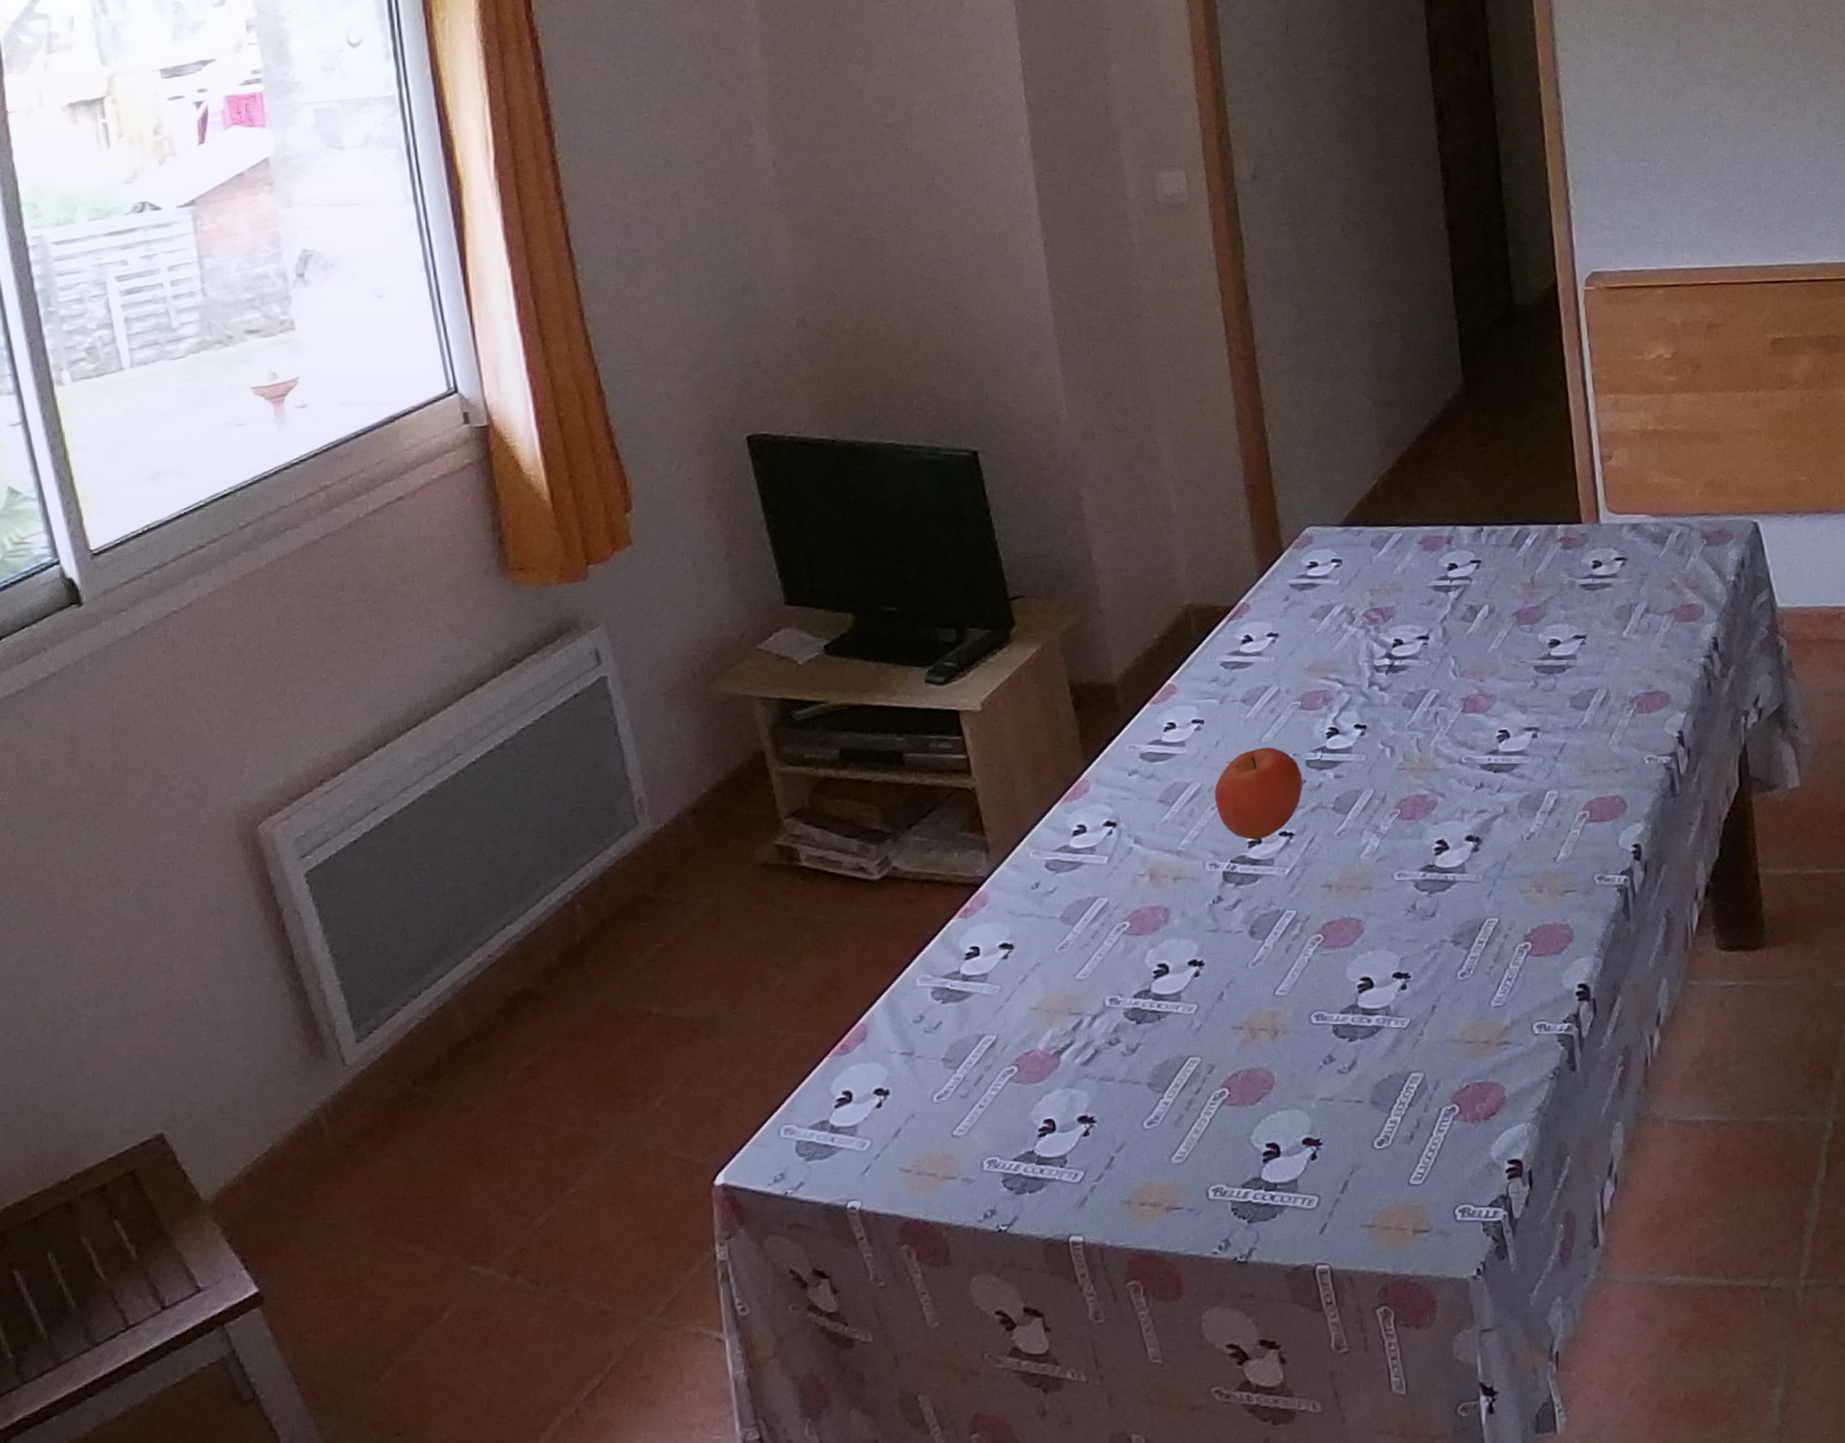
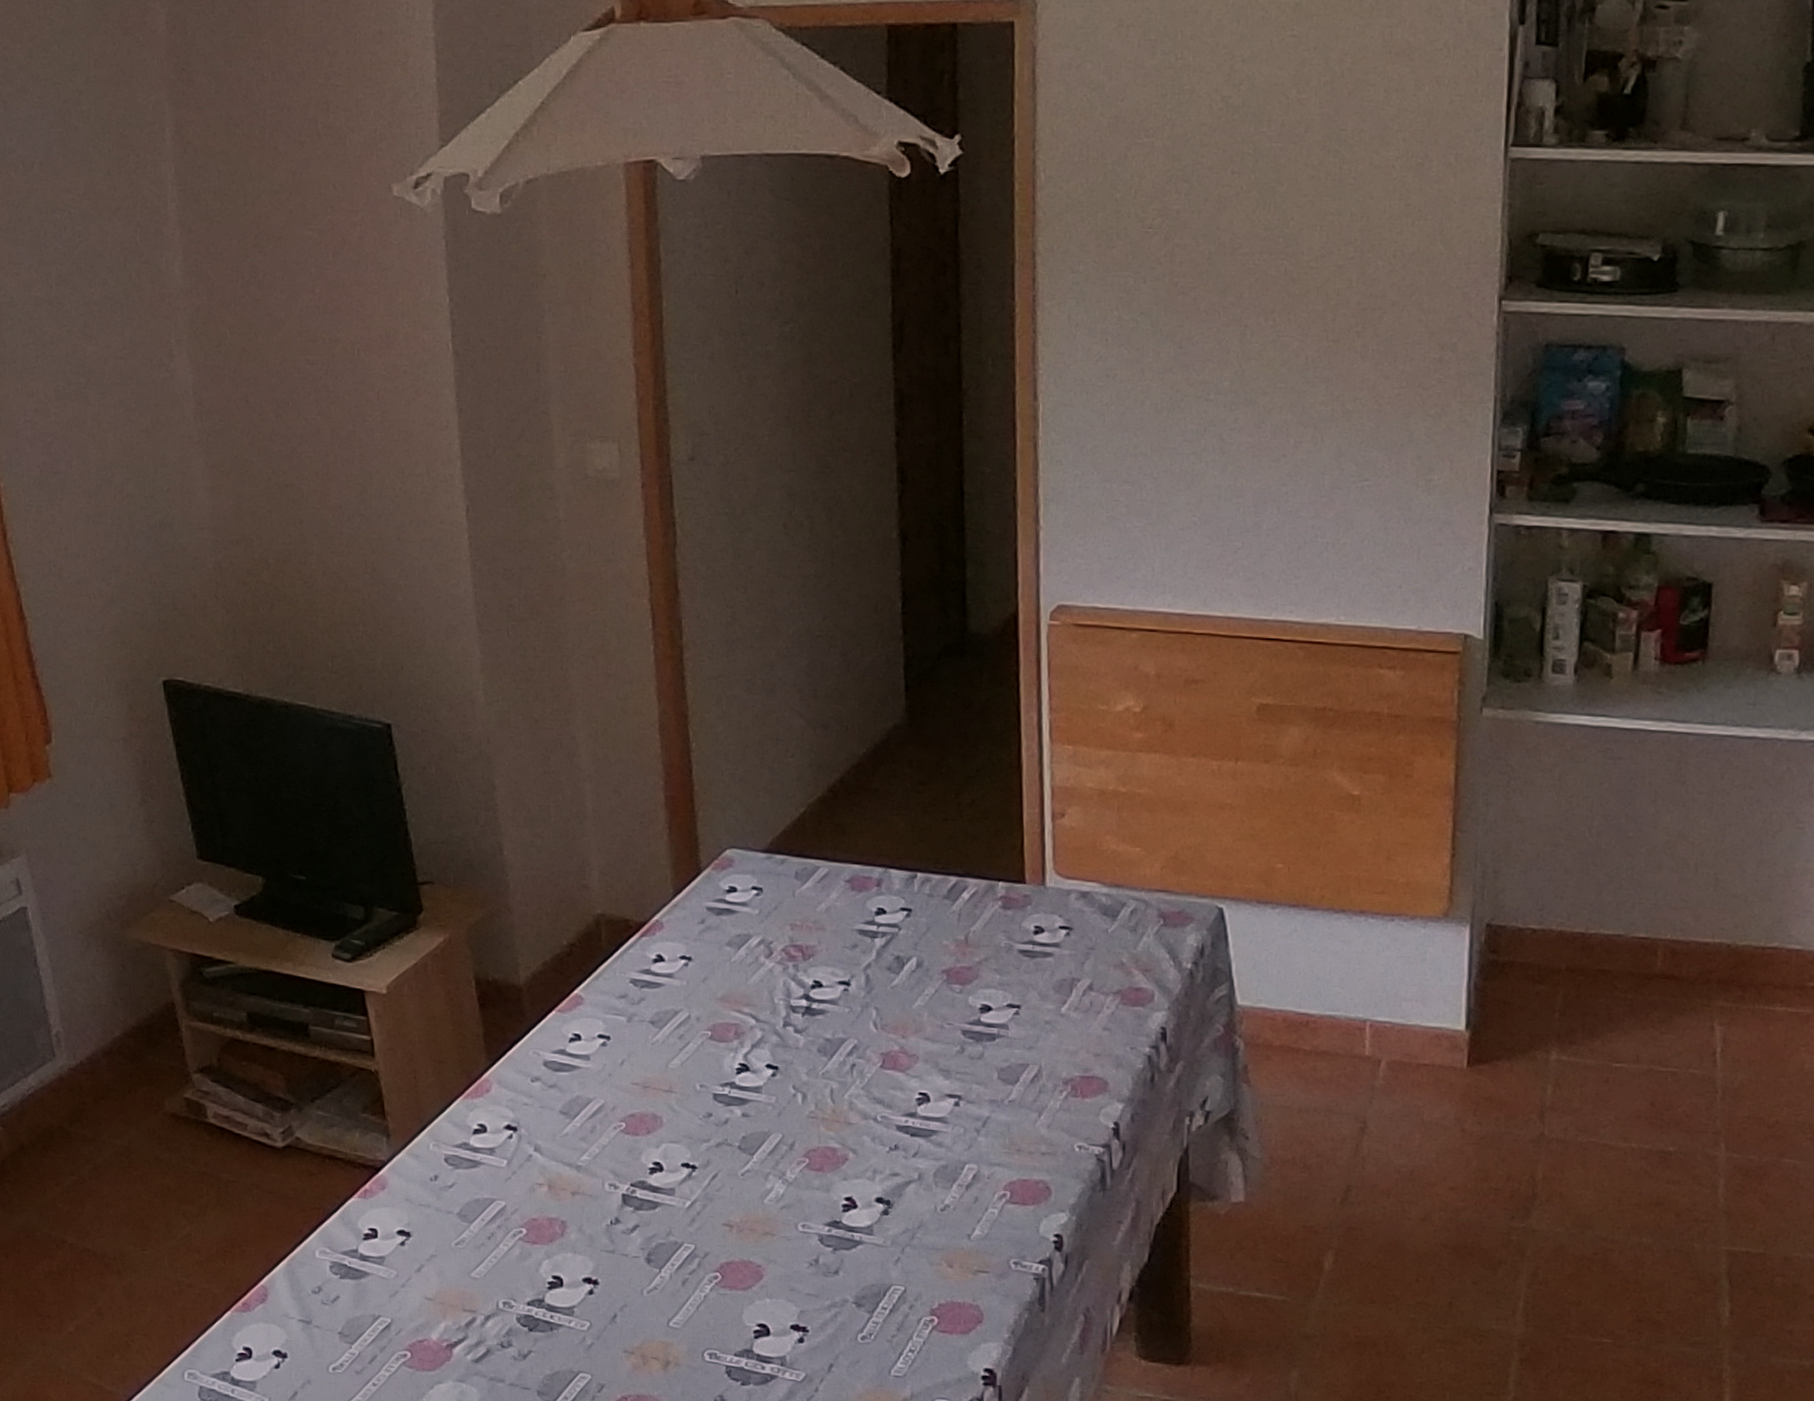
fruit: present [1214,747,1303,840] -> none [617,1073,709,1167]

